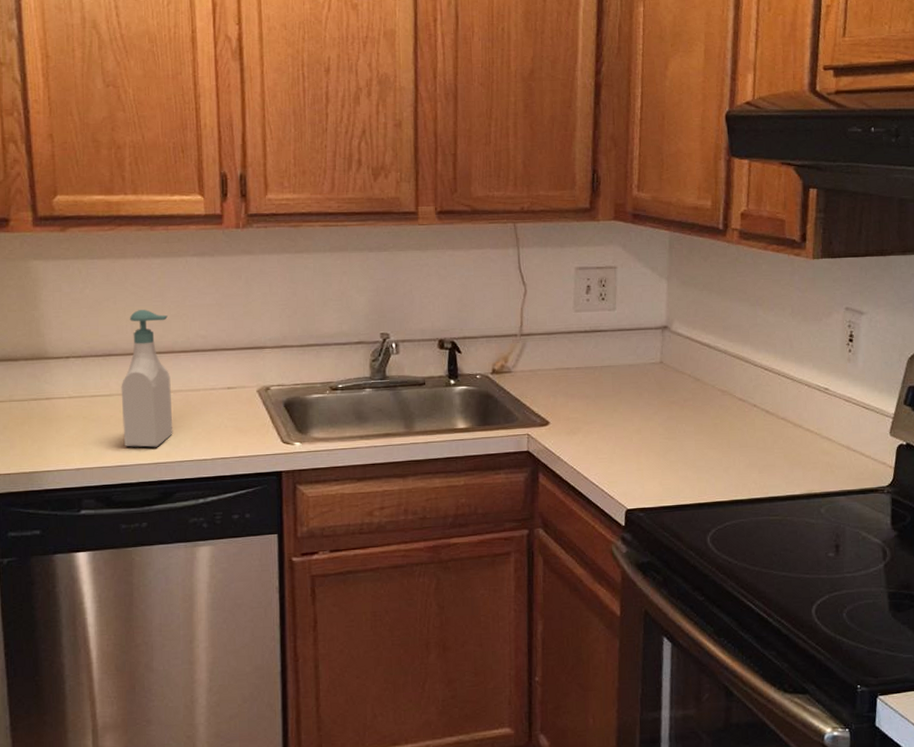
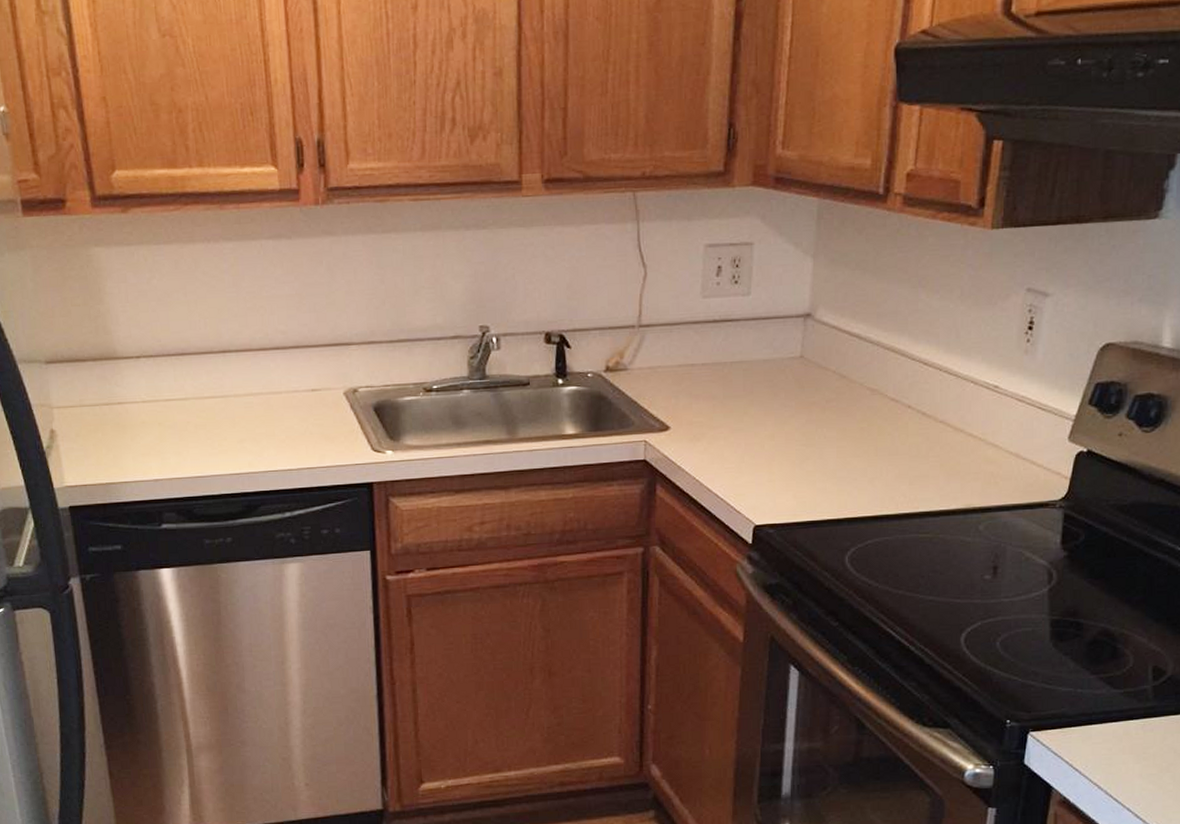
soap bottle: present [121,310,173,448] -> none [196,302,255,457]

